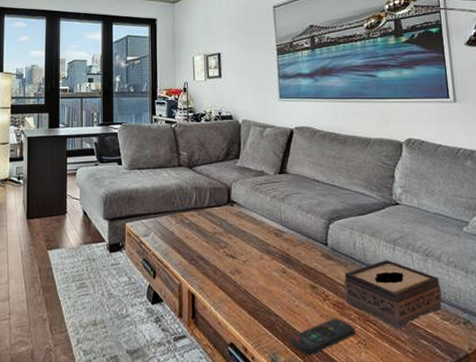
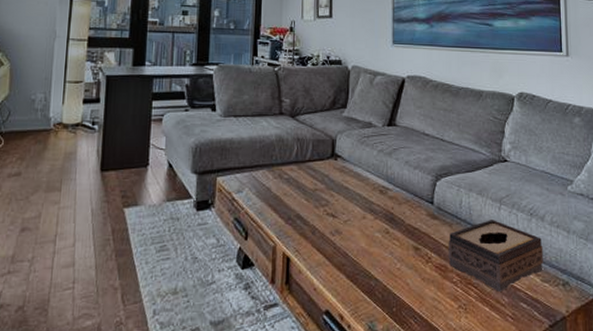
remote control: present [290,318,356,356] -> none [389,281,457,323]

